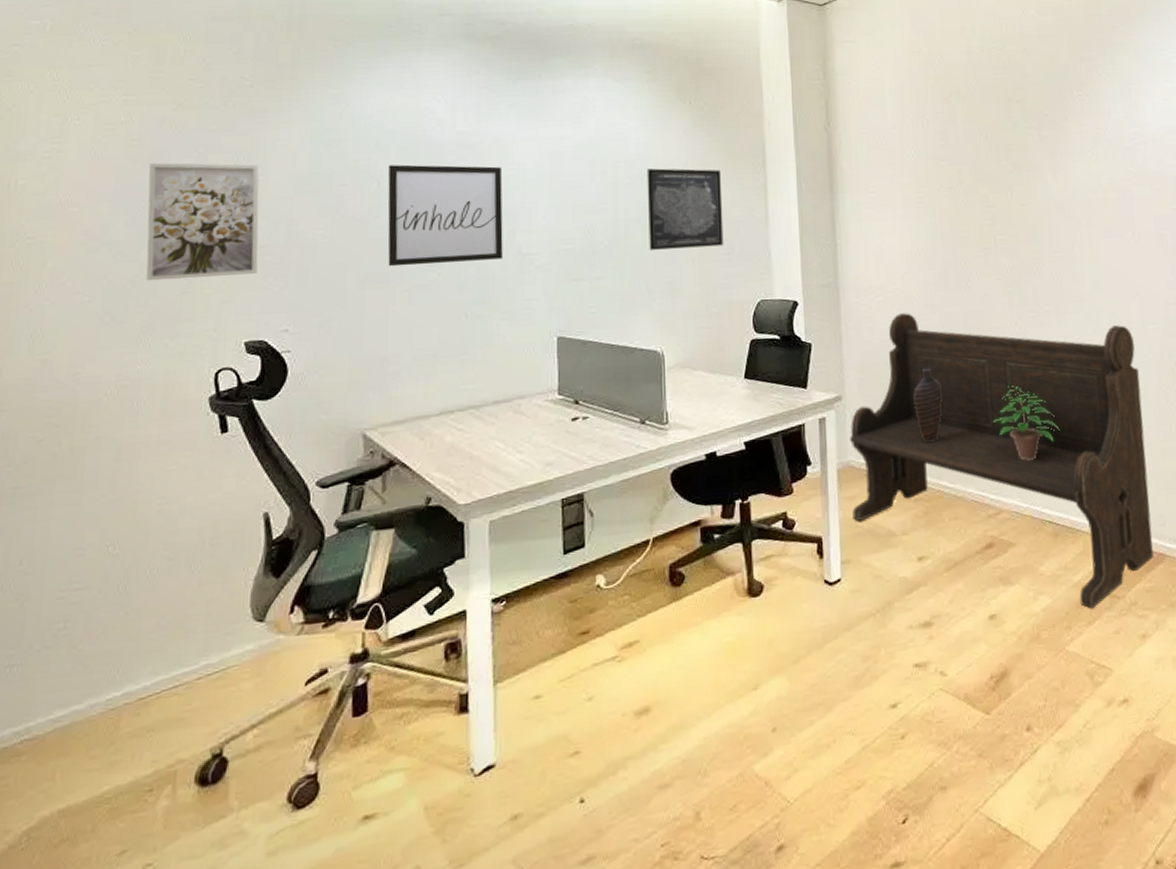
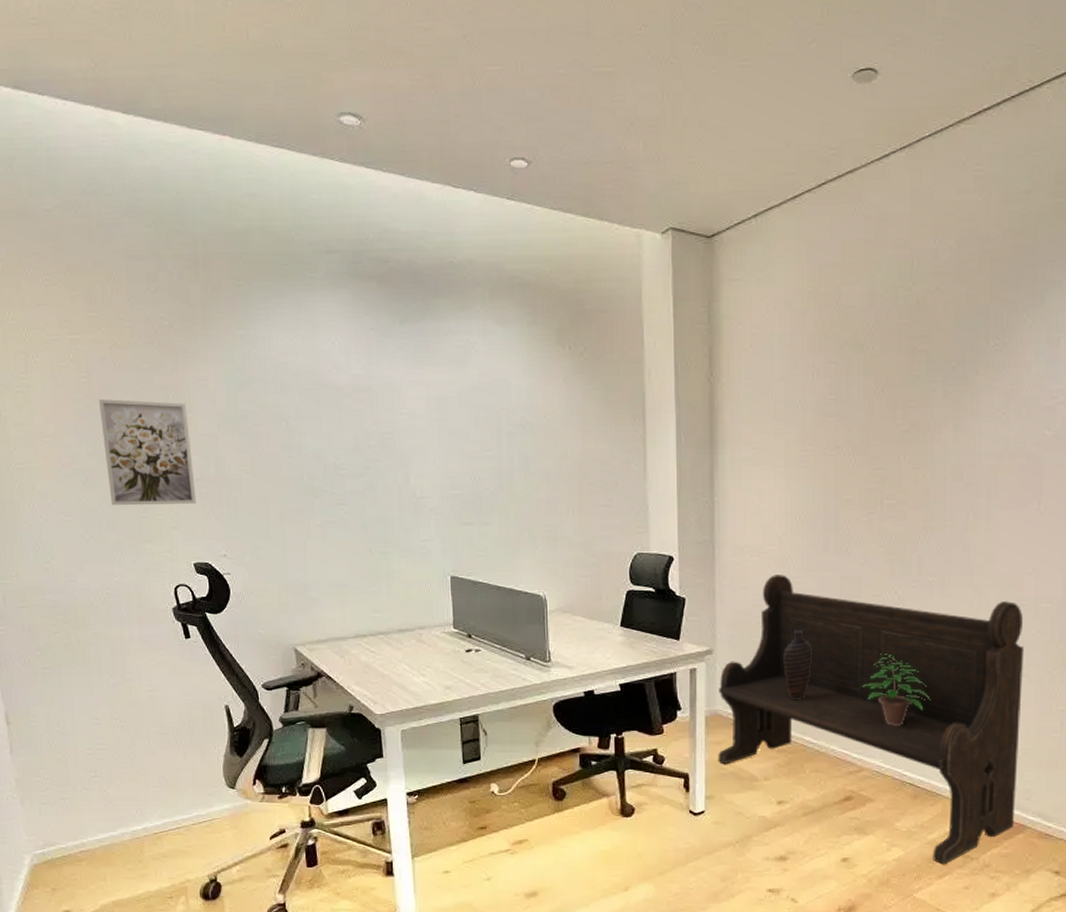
wall art: present [387,164,503,267] -> none [293,406,399,503]
wall art: present [647,168,724,250] -> none [528,417,602,499]

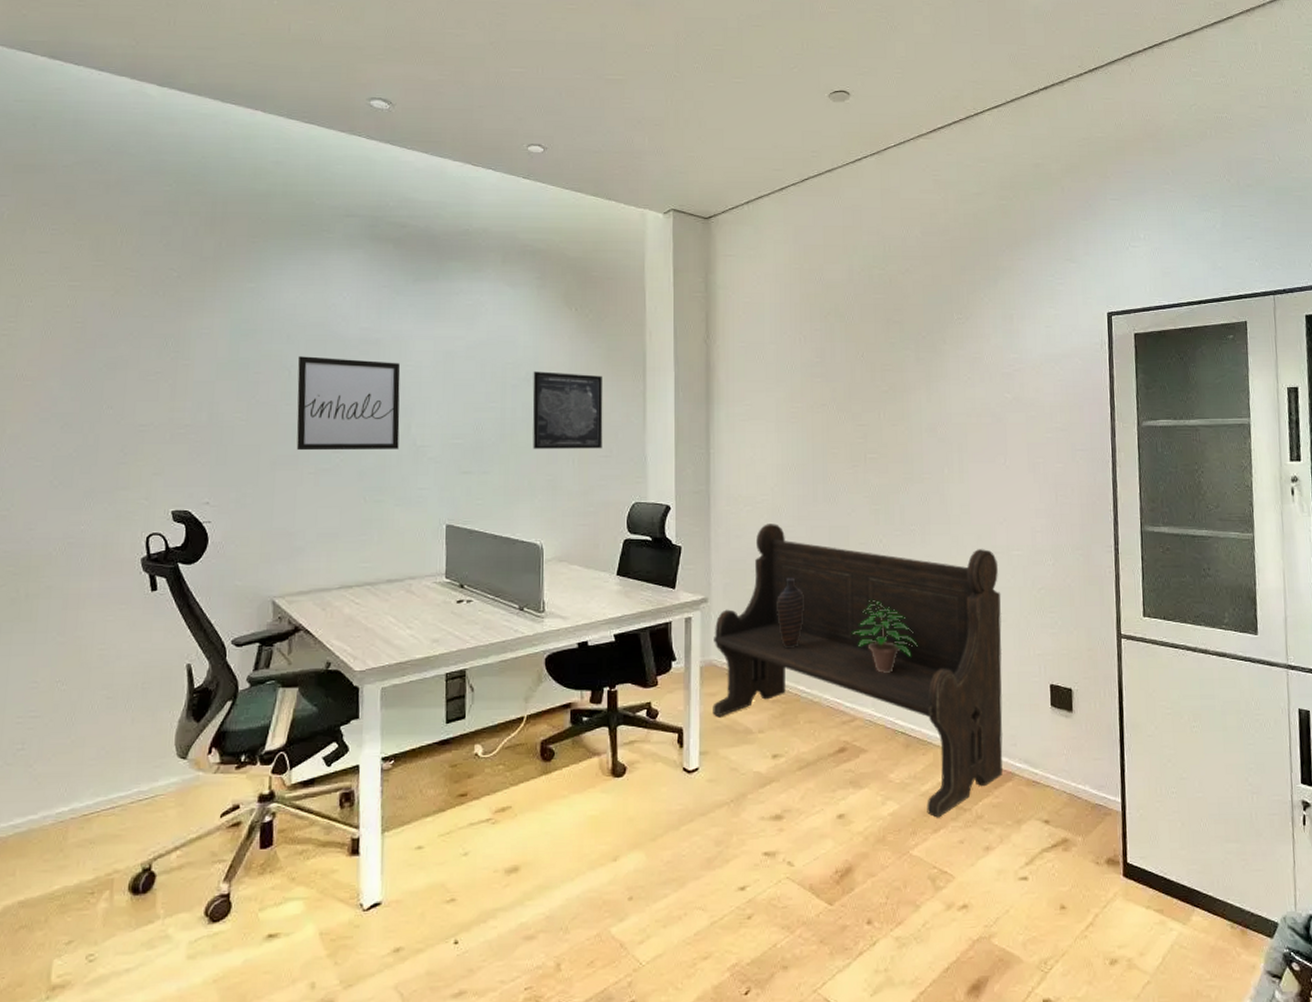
wall art: present [98,398,196,506] -> none [88,343,186,451]
wall art: none [293,406,399,503] -> present [296,356,401,451]
wall art: none [528,417,602,499] -> present [532,371,603,449]

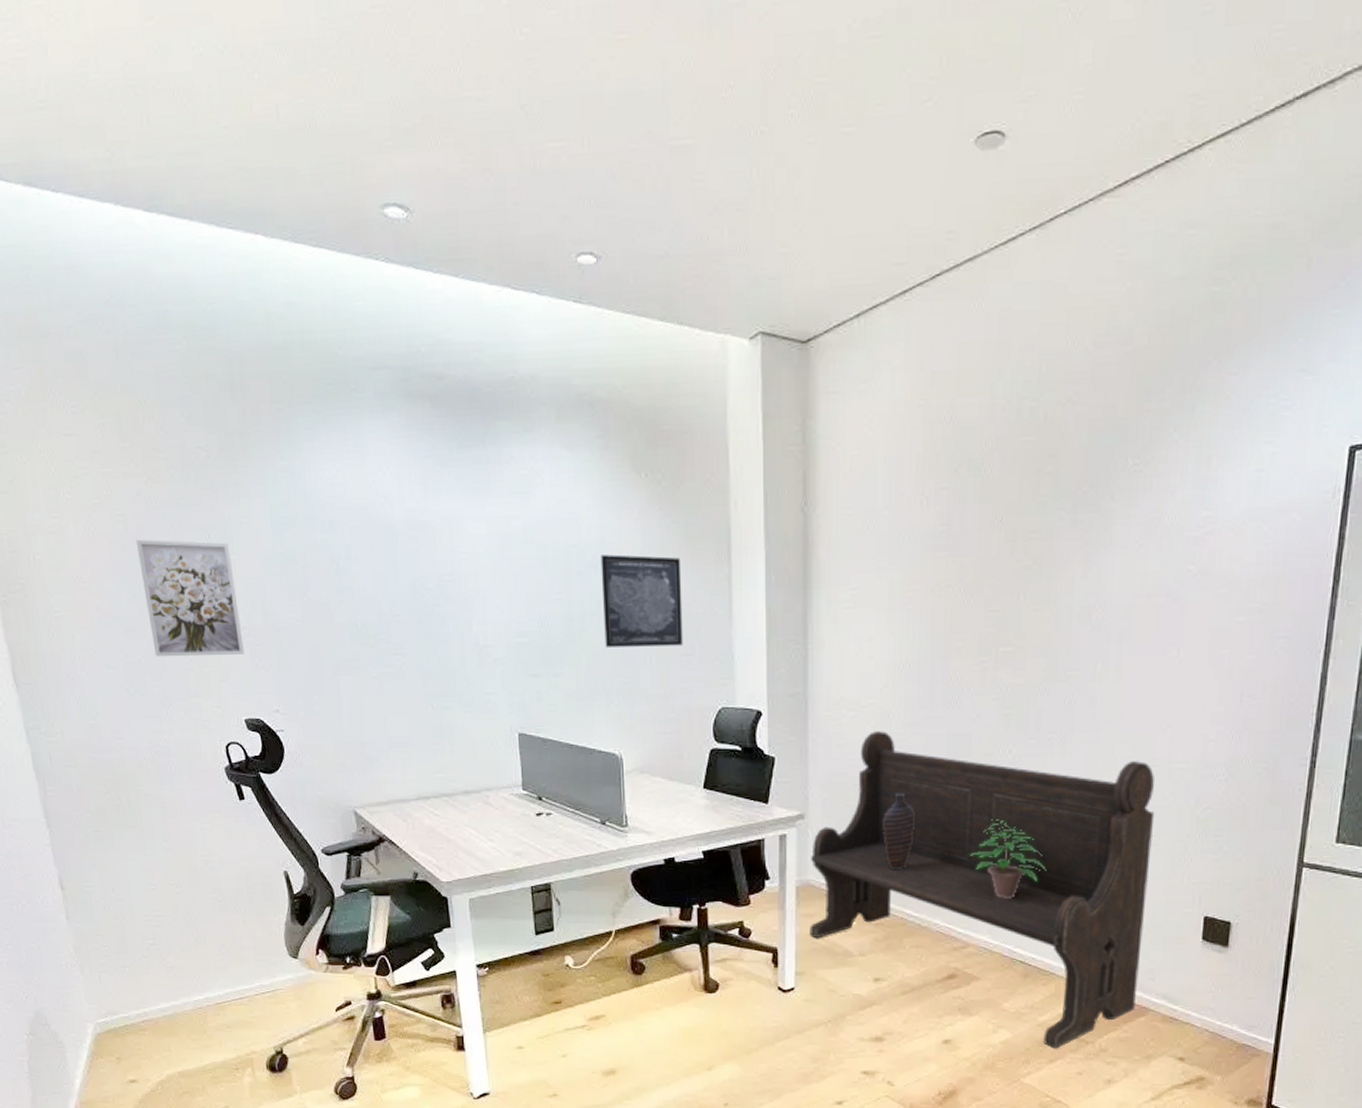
wall art: none [88,343,186,451] -> present [135,539,244,657]
wall art: present [296,356,401,451] -> none [344,545,461,653]

